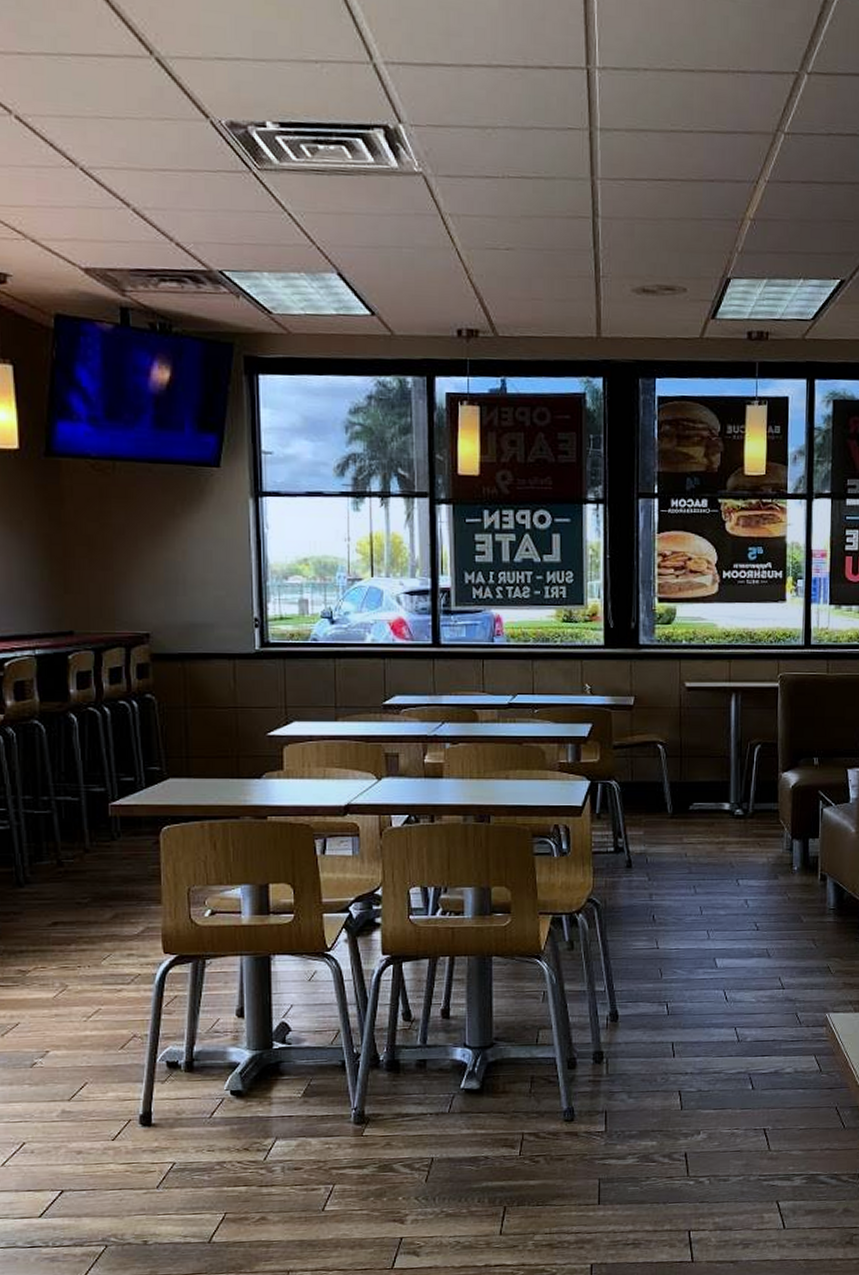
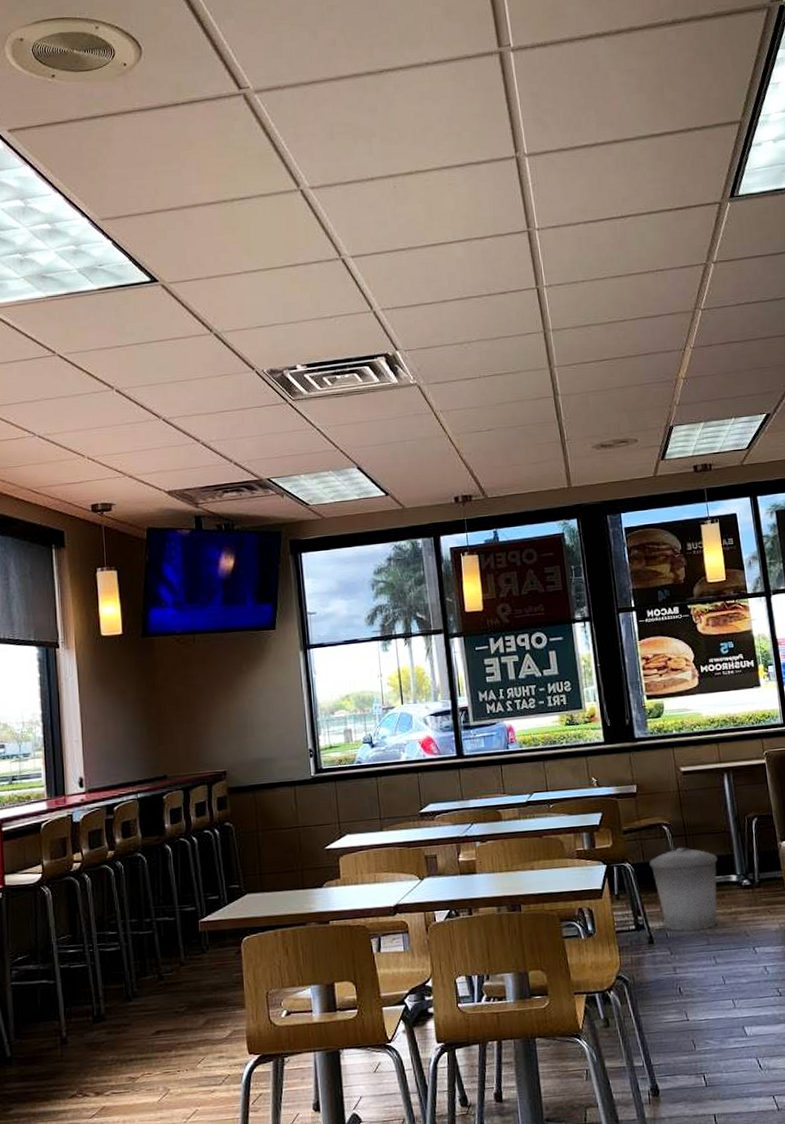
trash can: none [637,769,712,858] -> present [649,847,718,932]

